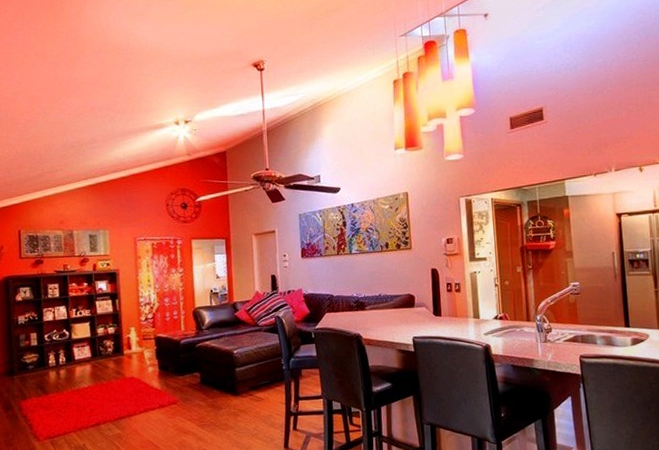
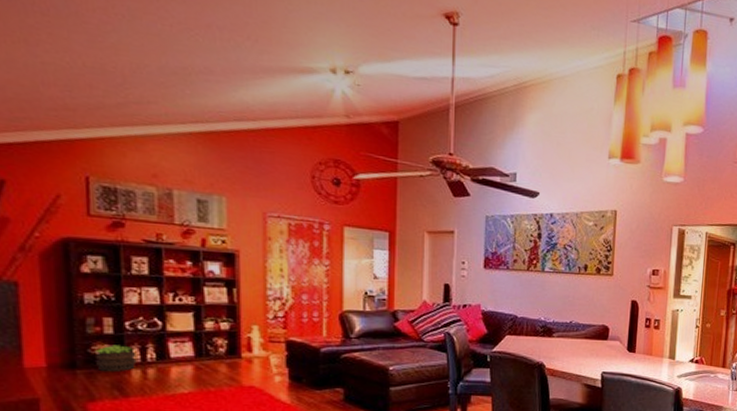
potted plant: none [26,353,53,376] -> present [95,345,137,372]

